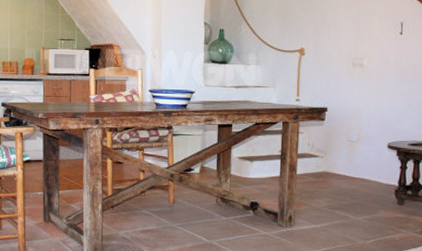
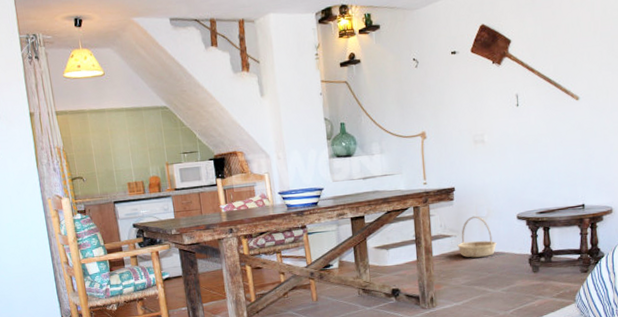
basket: none [323,139,364,182] -> present [457,215,497,258]

